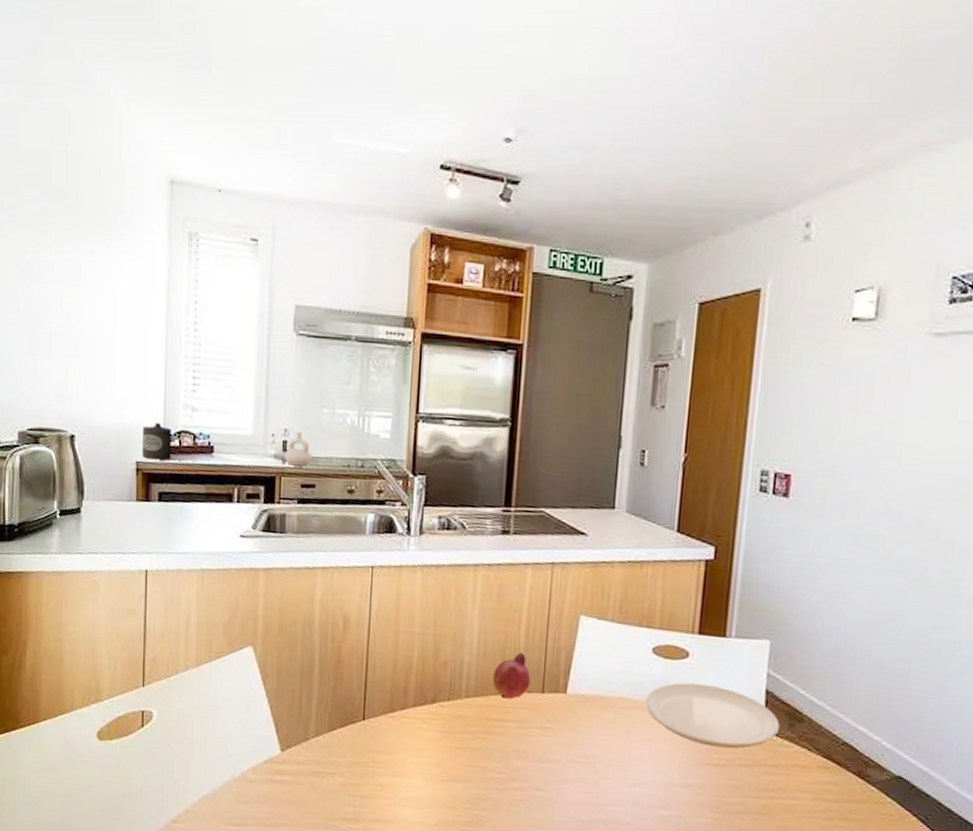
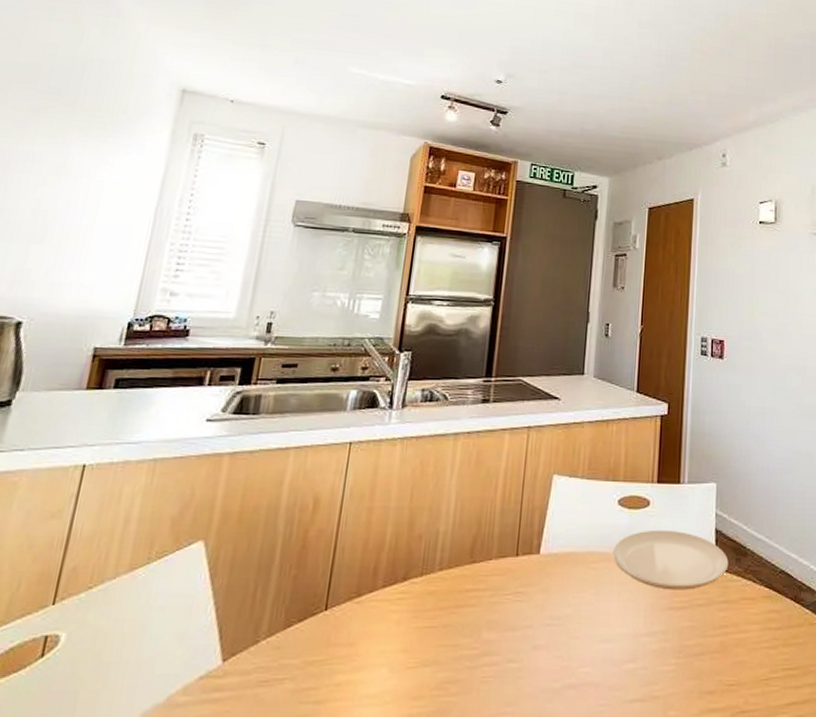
canister: present [142,423,172,460] -> none [103,308,143,345]
ceramic jug: present [285,431,312,467] -> none [267,313,298,347]
fruit: present [493,652,531,699] -> none [467,517,506,567]

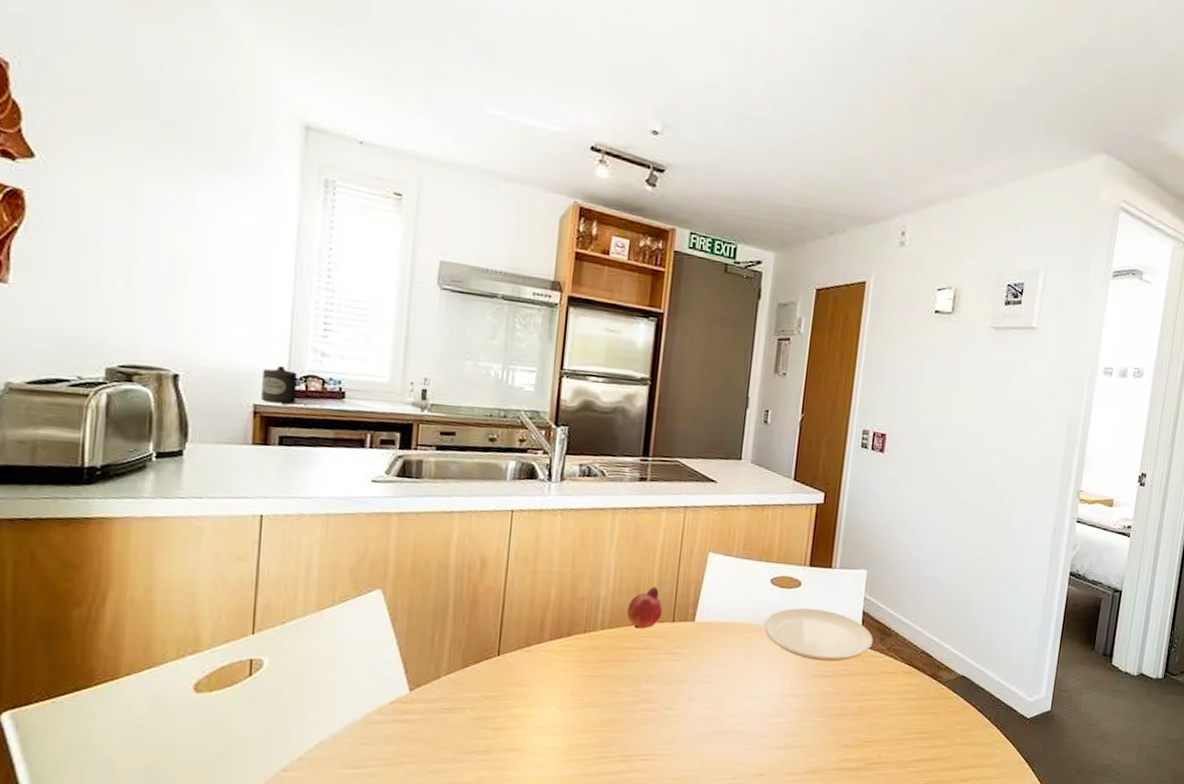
canister: none [103,308,143,345] -> present [261,366,297,404]
fruit: none [467,517,506,567] -> present [627,587,663,629]

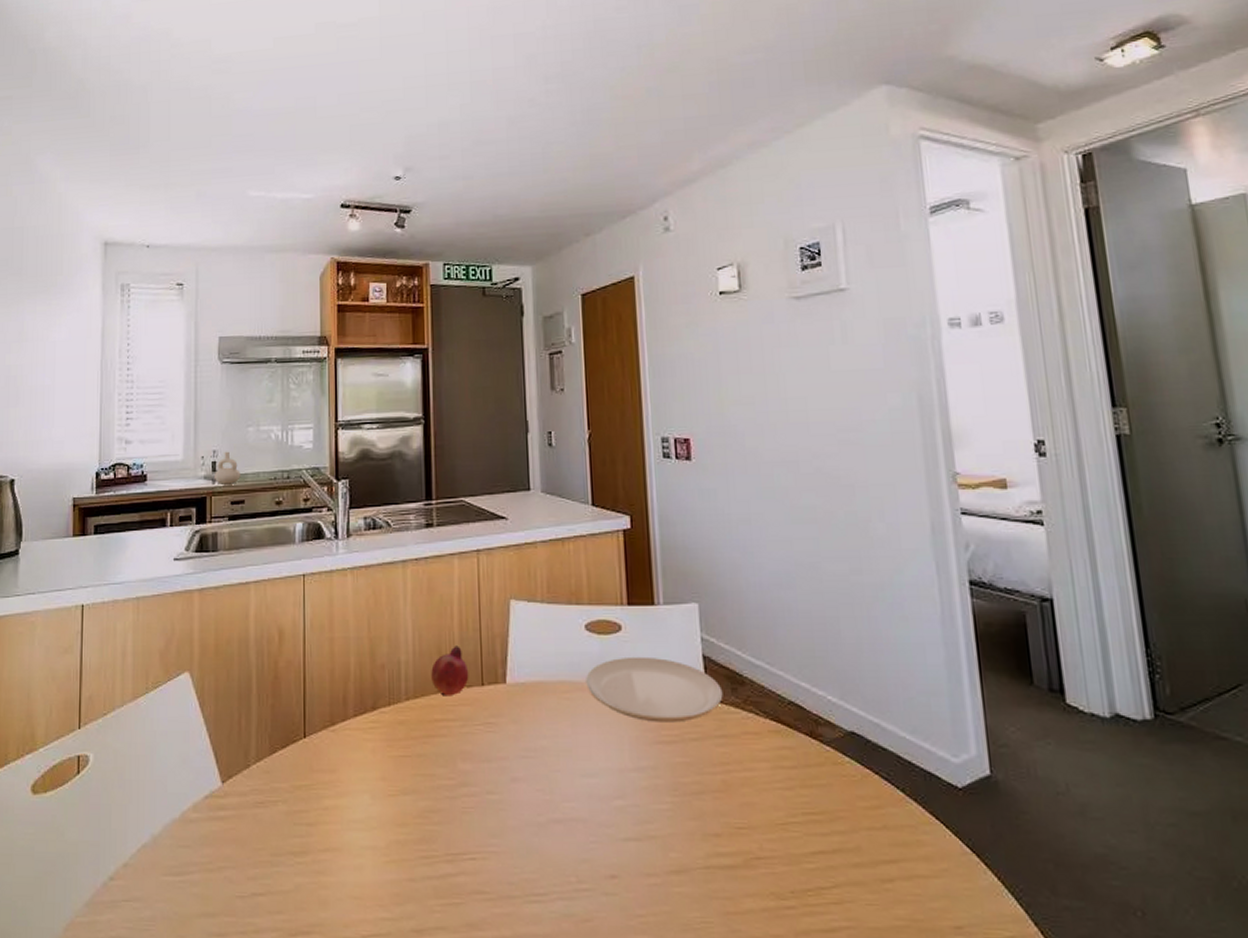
canister: present [261,366,297,404] -> none [79,459,107,494]
ceramic jug: none [424,381,453,415] -> present [215,451,241,485]

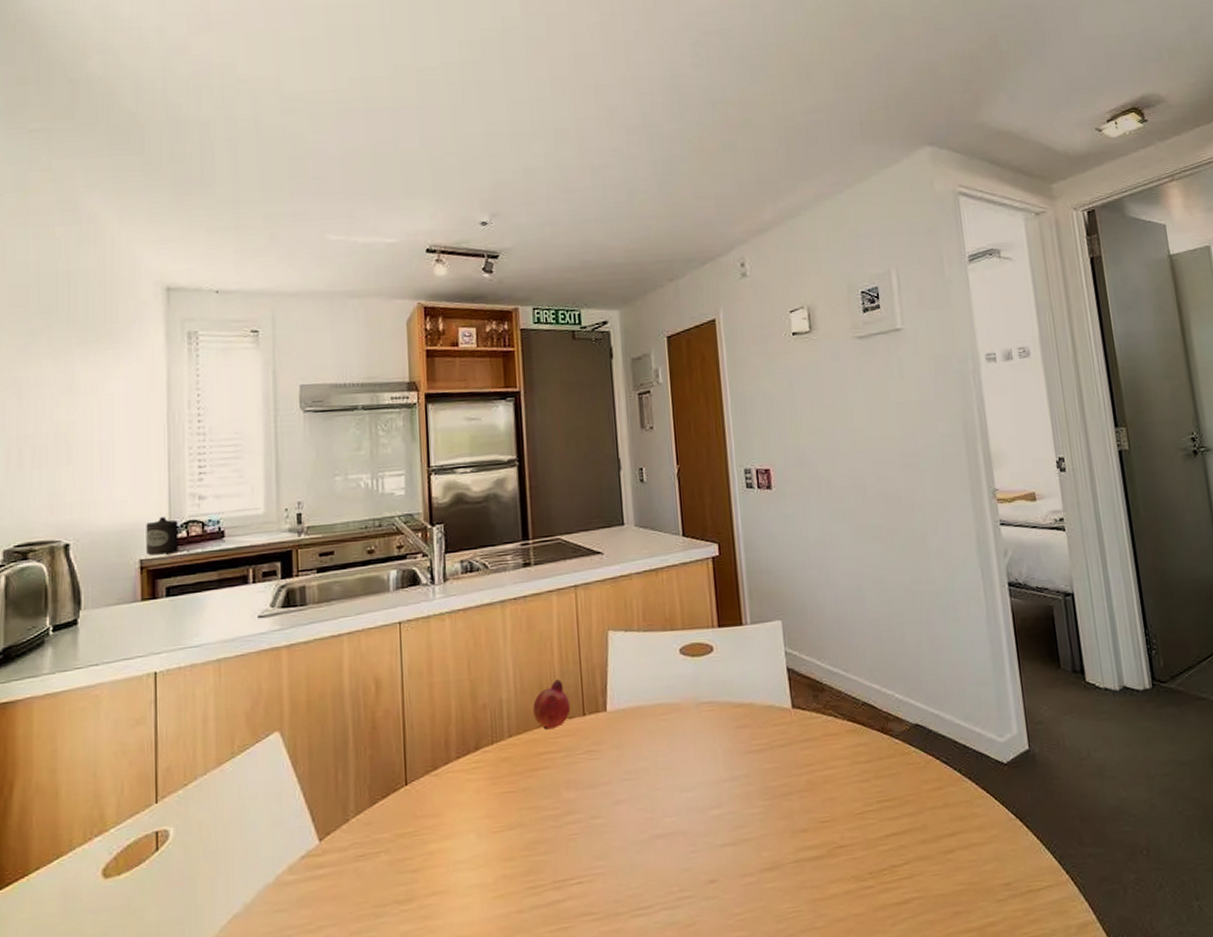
canister: none [79,459,107,494] -> present [146,517,178,555]
ceramic jug: present [215,451,241,485] -> none [300,502,329,537]
plate: present [586,656,723,723] -> none [682,673,806,734]

